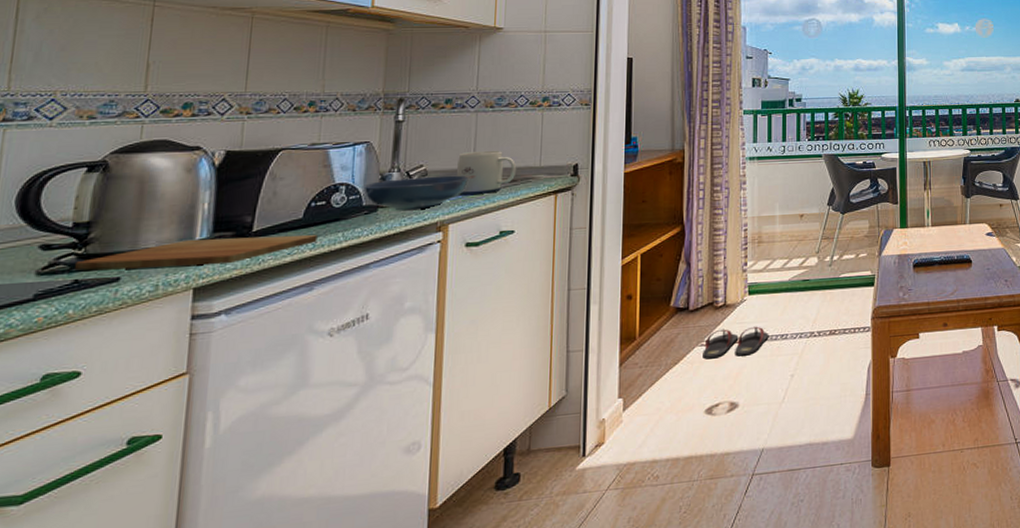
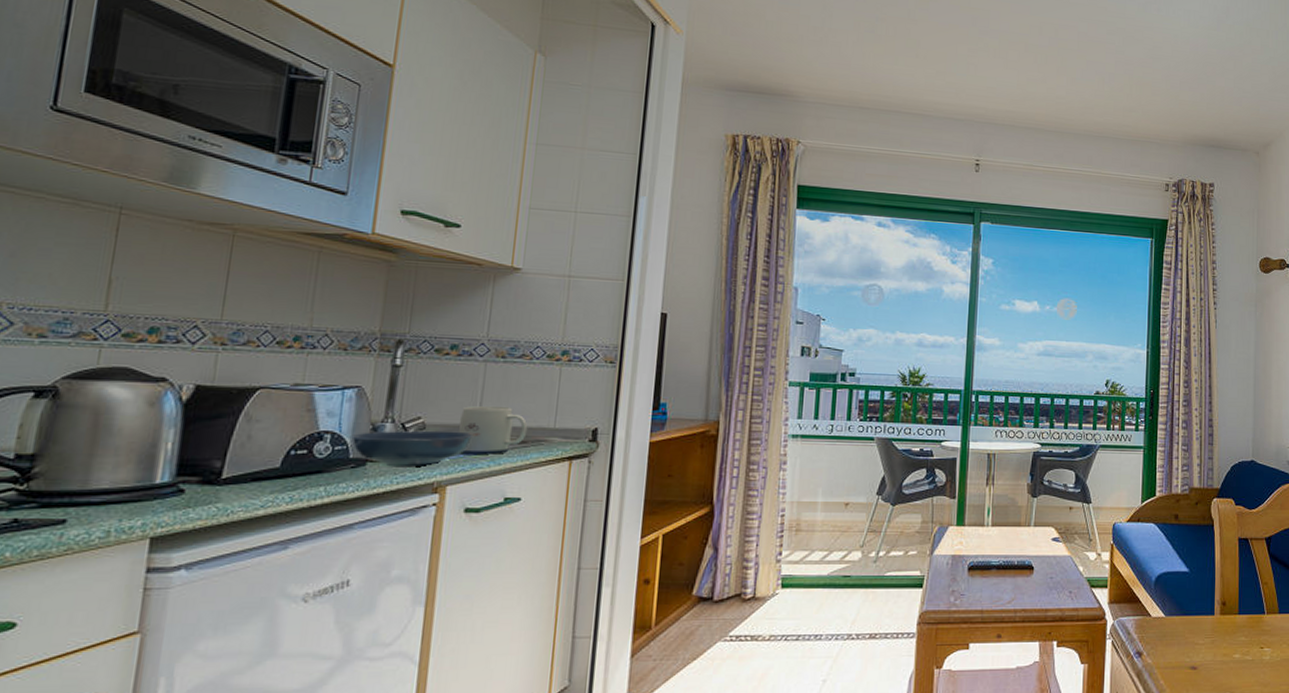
cutting board: present [75,234,318,272] -> none [15,482,296,513]
sandal: present [703,326,769,359] -> none [725,623,802,656]

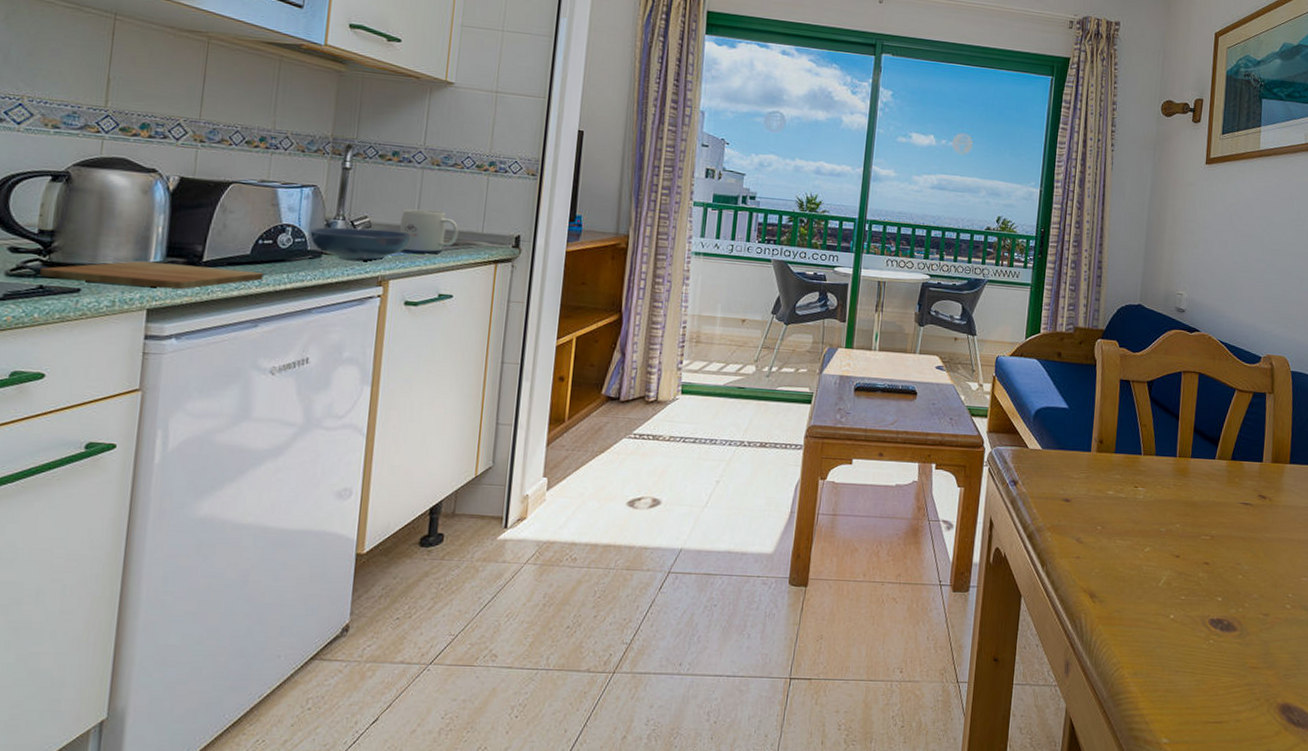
cutting board: none [15,482,296,513] -> present [40,260,264,290]

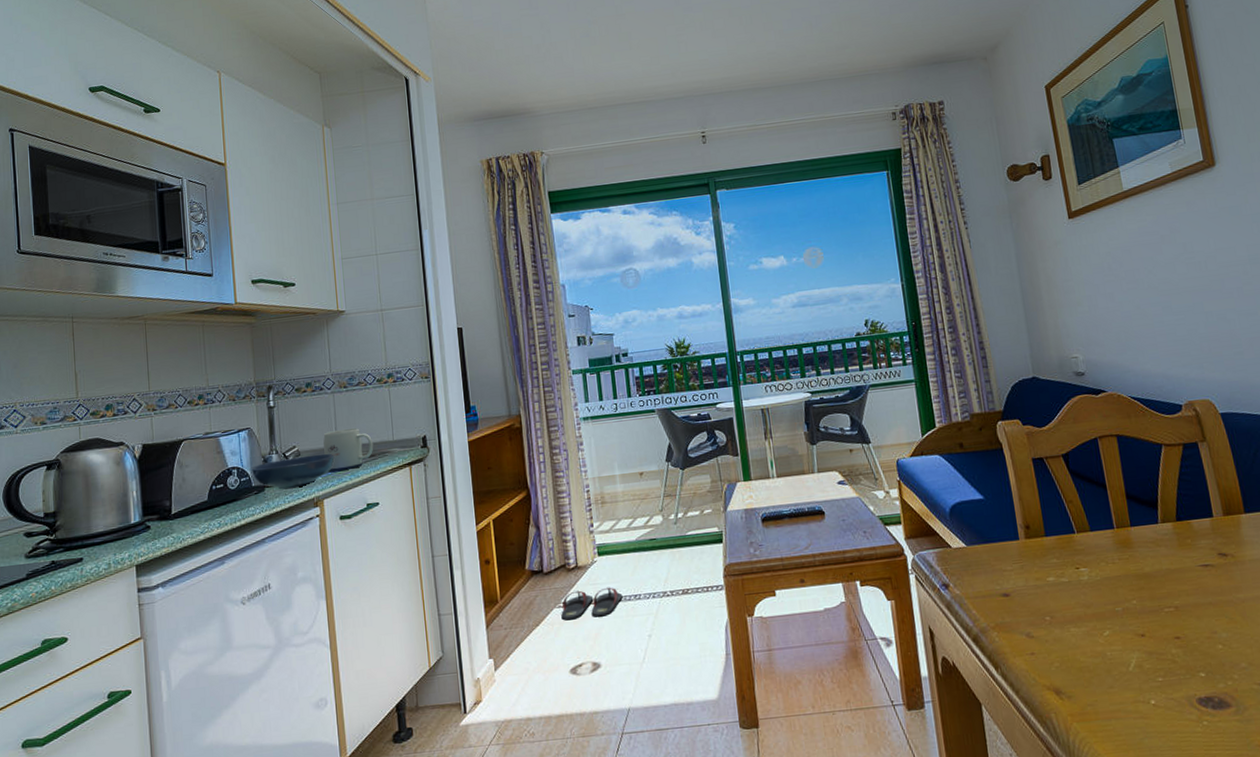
cutting board: present [40,260,264,290] -> none [50,515,222,554]
sandal: none [629,424,698,455] -> present [561,587,623,621]

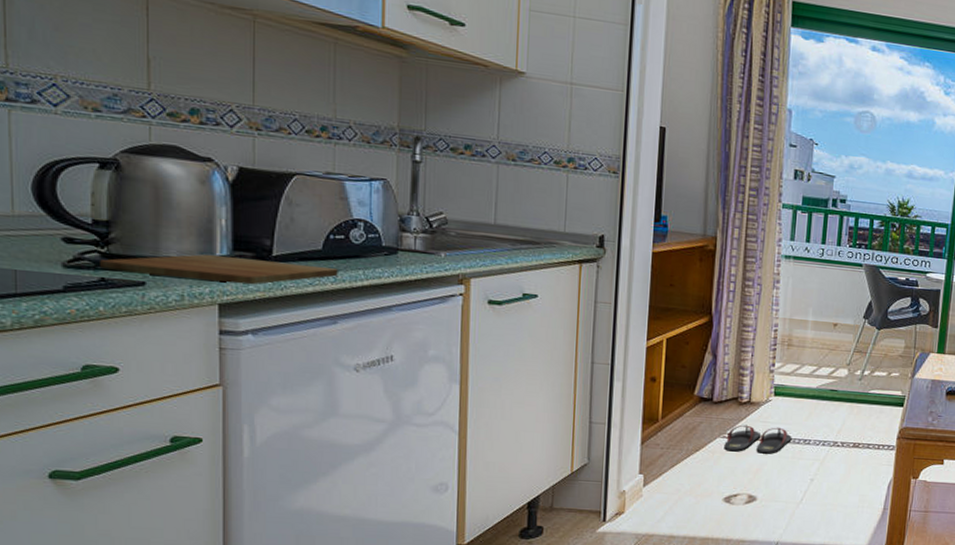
cutting board: none [50,515,222,554] -> present [100,254,338,285]
bowl: present [249,453,336,490] -> none [380,223,492,259]
mug: present [323,428,374,472] -> none [477,205,540,253]

